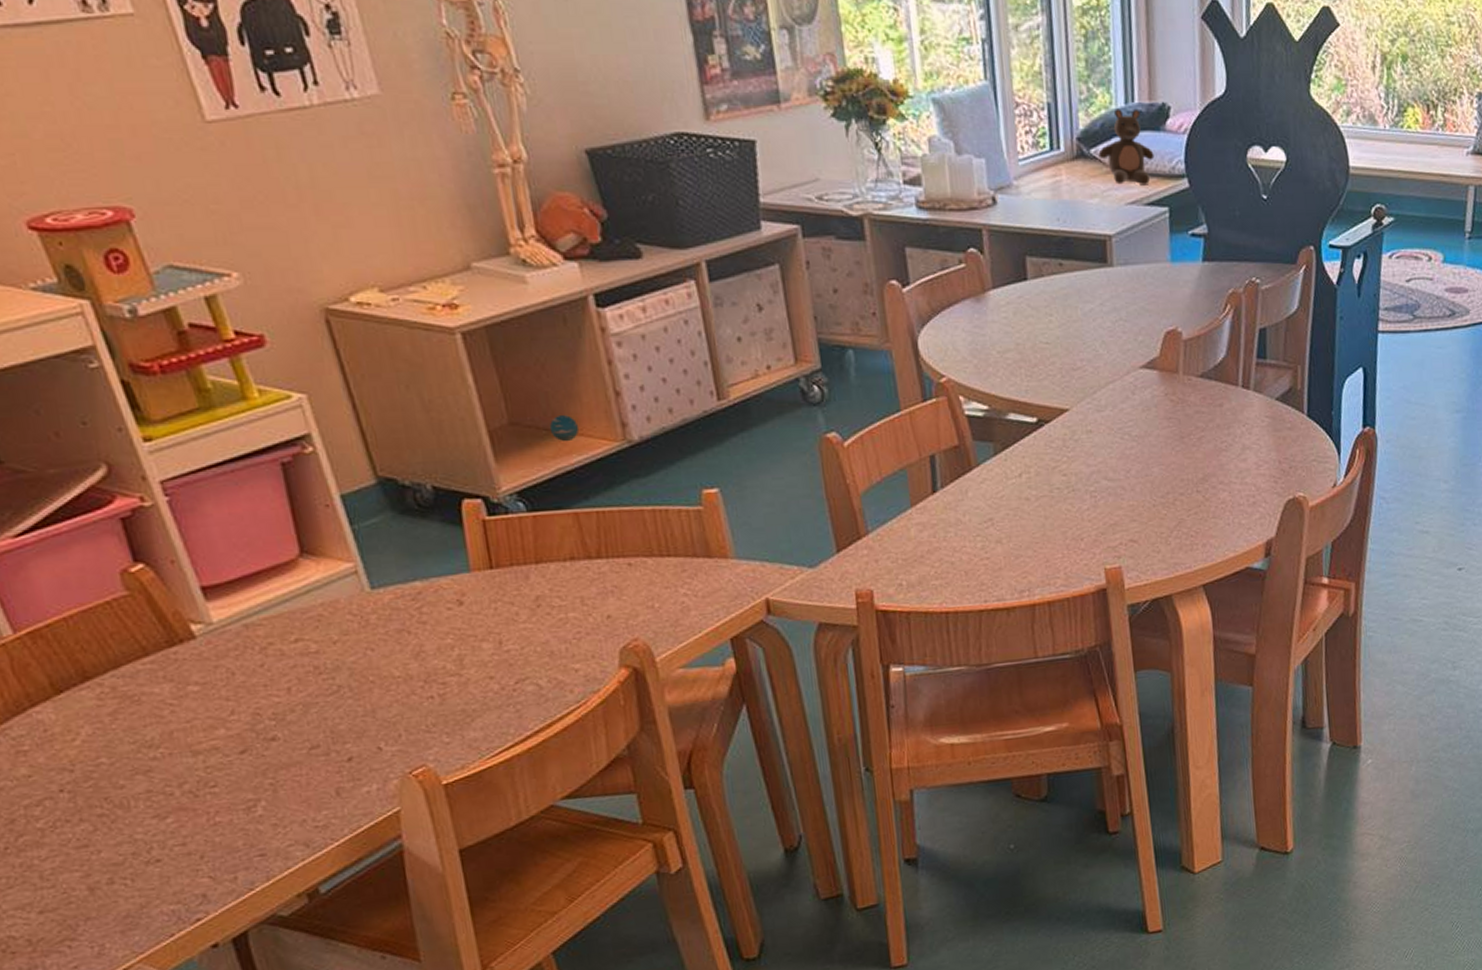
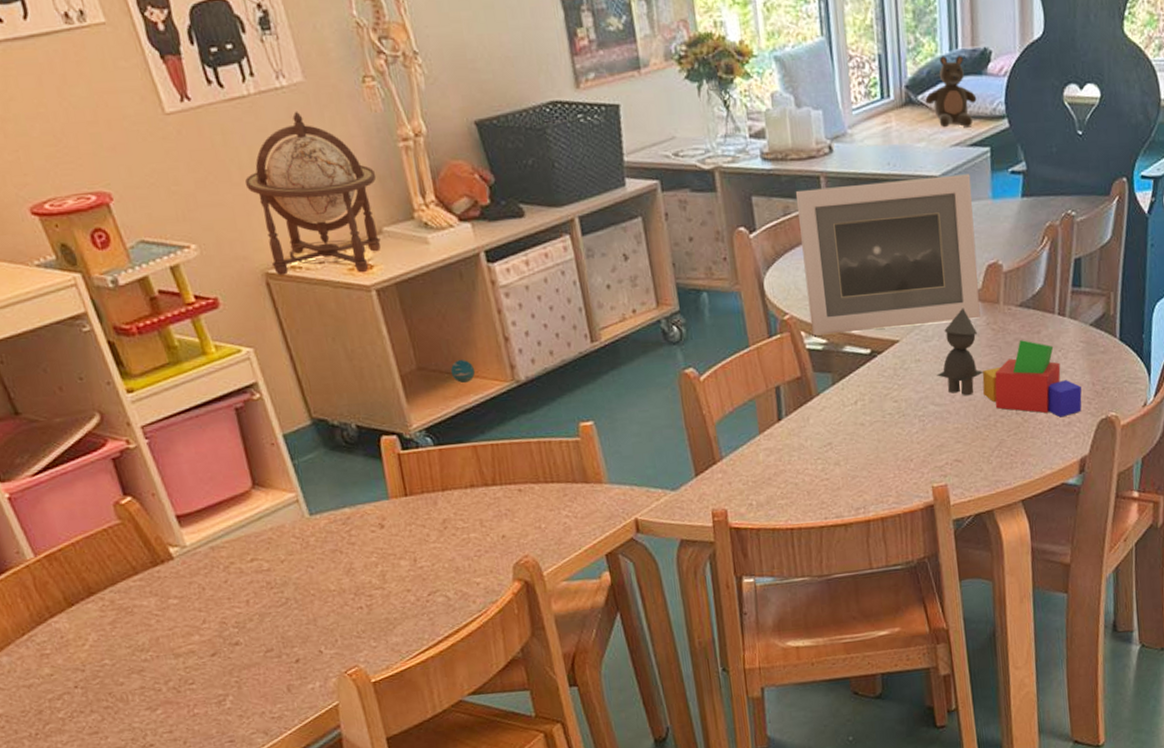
globe: none [303,127,469,313] -> present [245,111,381,276]
picture frame: none [954,234,1158,401] -> present [795,174,981,336]
toy blocks: none [1110,376,1268,497] -> present [937,308,1082,418]

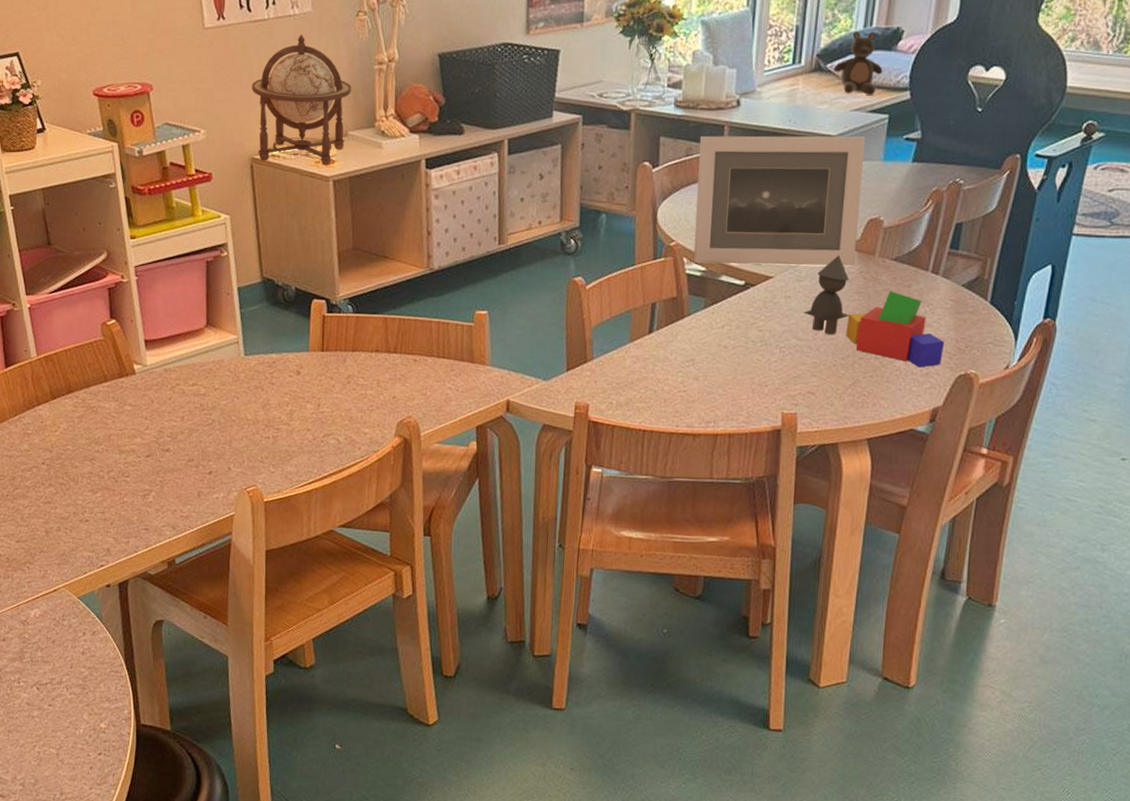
toy ball: present [450,359,476,384] -> none [378,244,399,265]

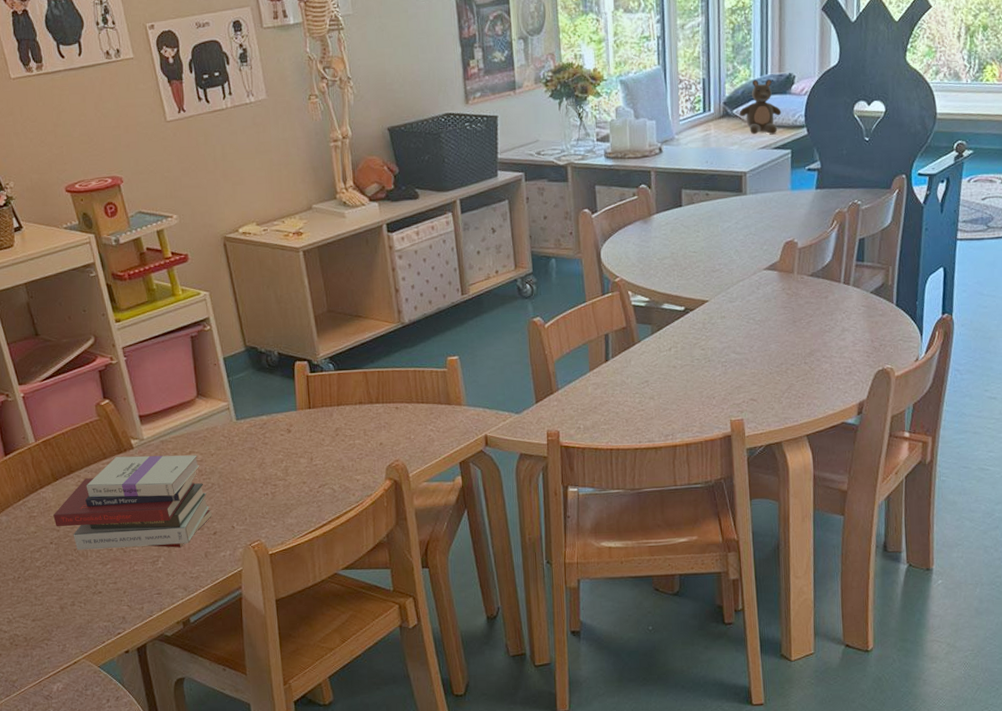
books: none [48,381,209,484] -> present [53,455,212,550]
globe: present [252,34,352,166] -> none [217,120,312,239]
picture frame: present [693,135,866,266] -> none [630,170,777,295]
toy blocks: present [803,255,945,368] -> none [738,276,862,368]

